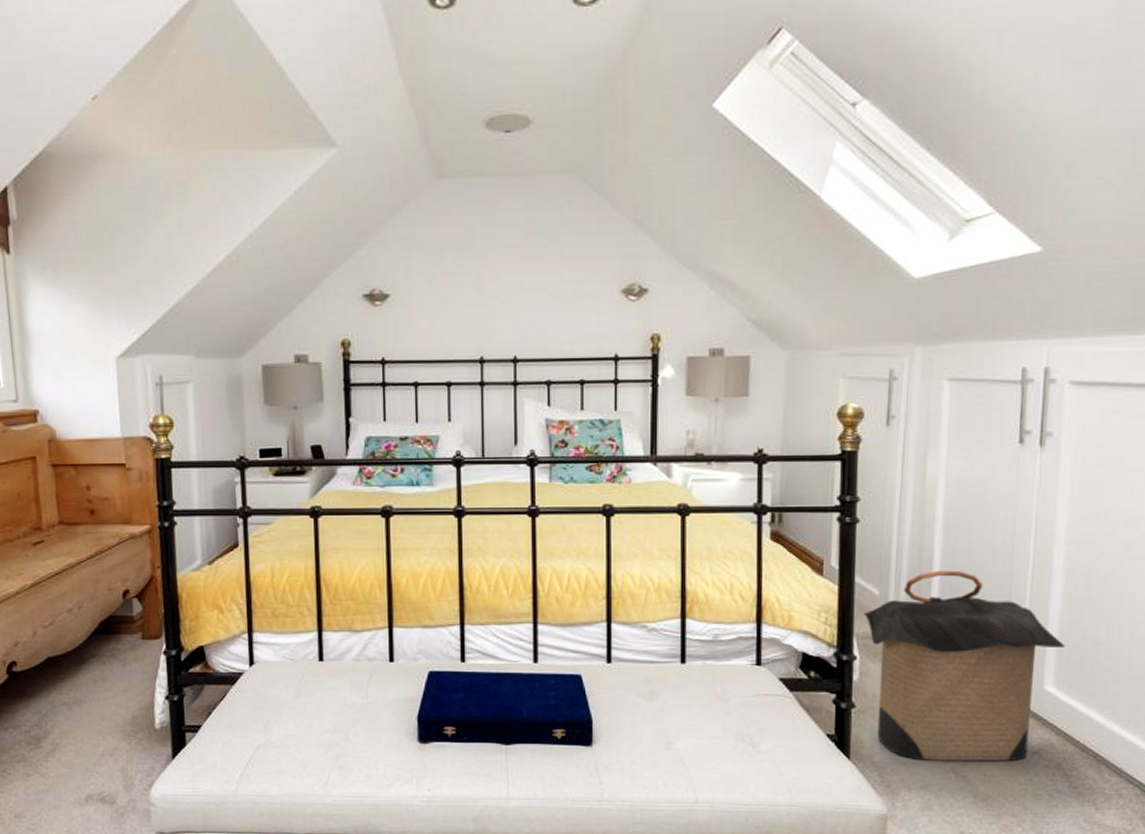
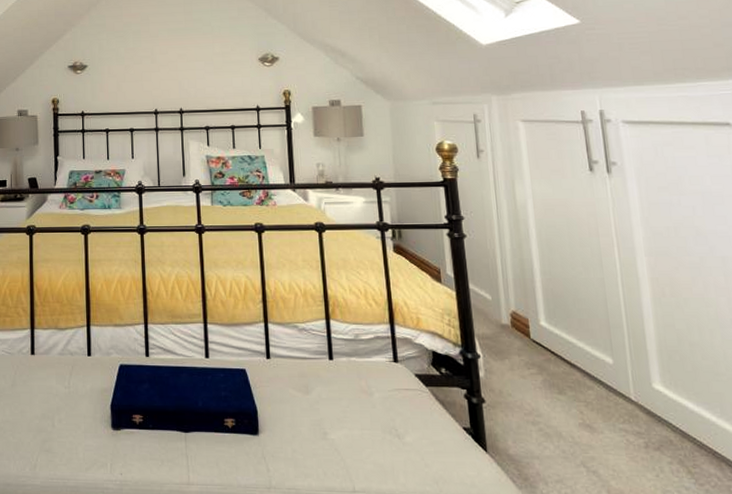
laundry hamper: present [863,570,1065,762] -> none [480,278,664,457]

